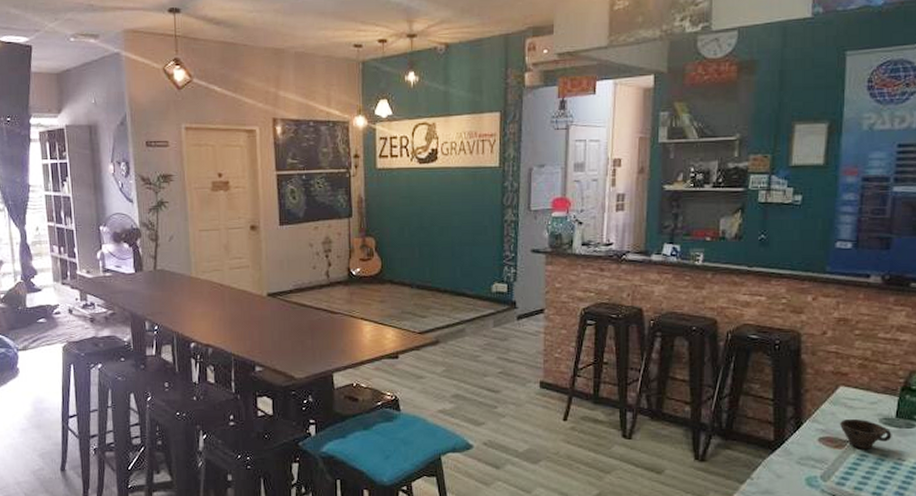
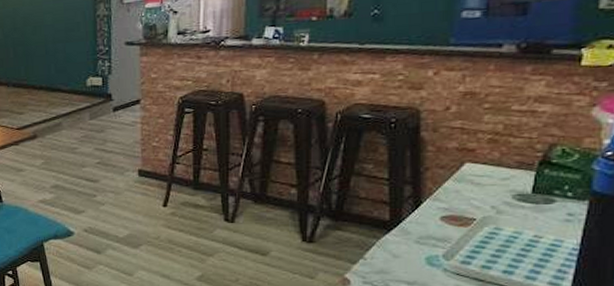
cup: present [839,418,892,449] -> none [464,195,527,227]

